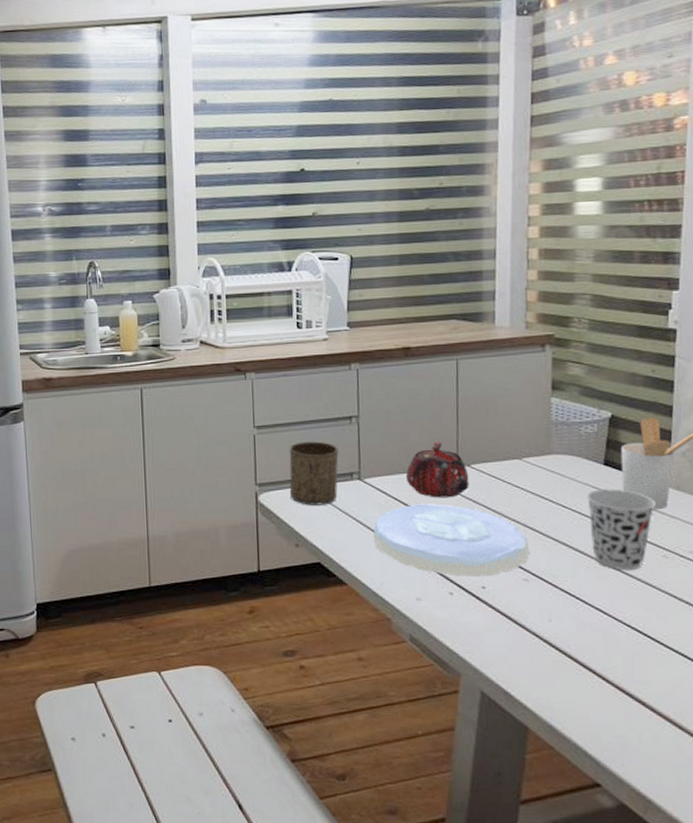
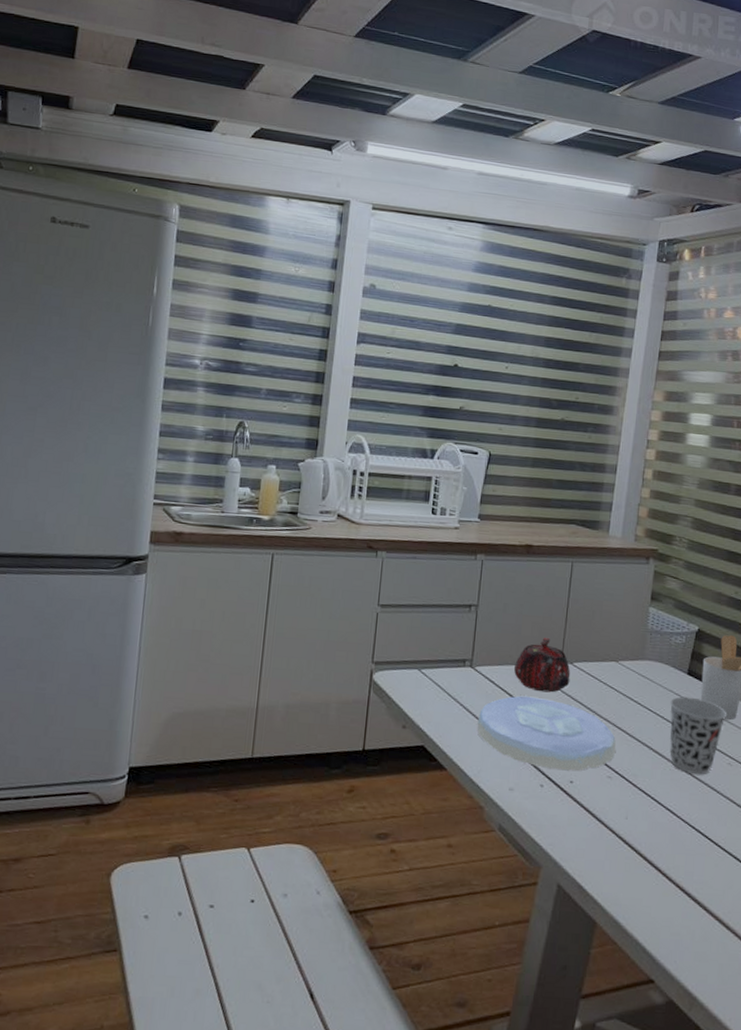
cup: present [289,441,339,505] -> none [403,624,455,689]

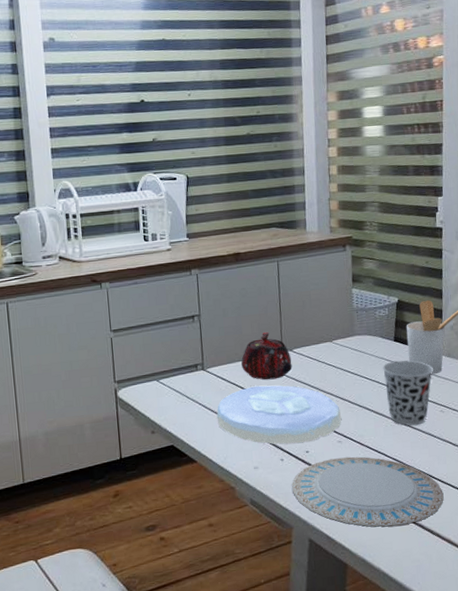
plate: none [548,795,719,889] -> present [292,456,444,527]

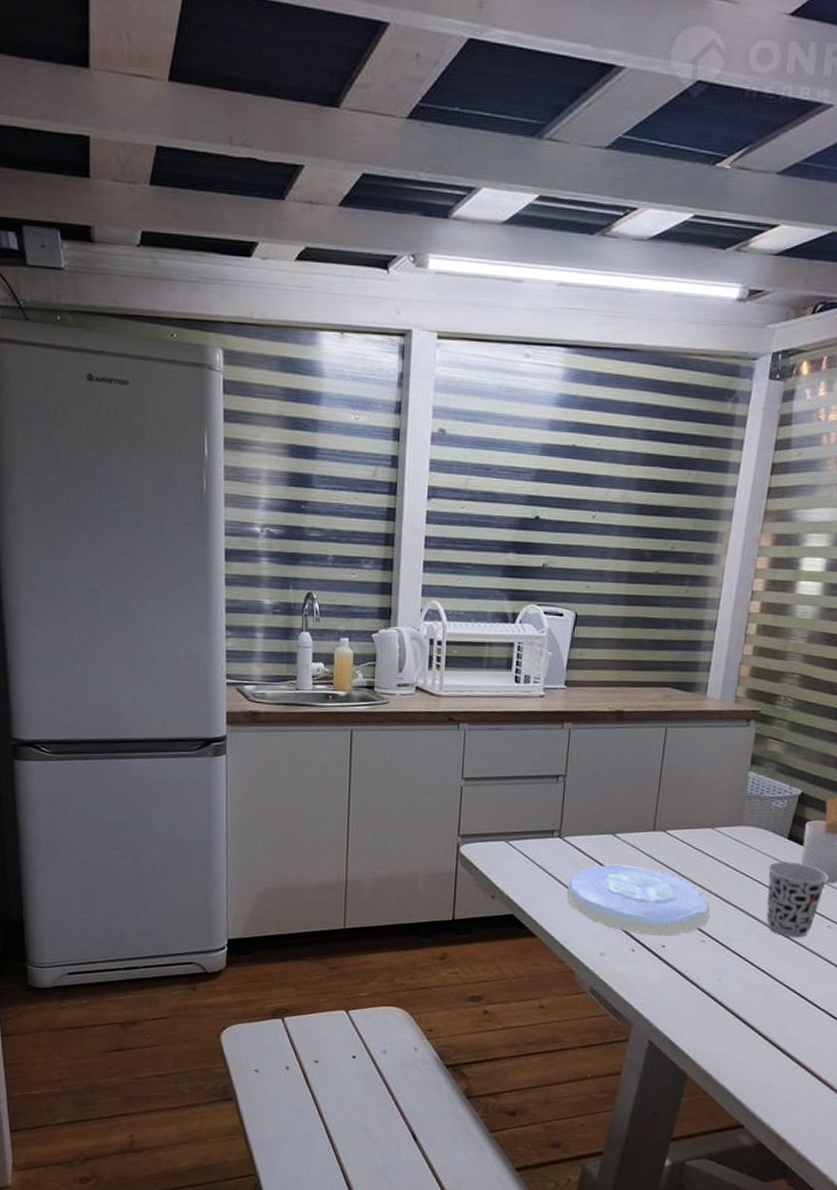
teapot: present [241,332,292,380] -> none [604,806,664,861]
plate: present [292,456,444,527] -> none [639,958,813,1044]

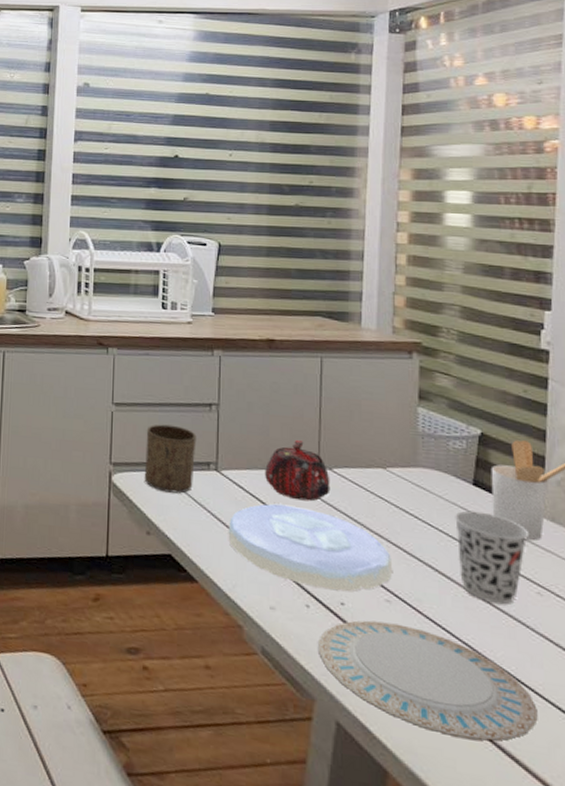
cup: none [490,796,543,860] -> present [144,424,197,494]
teapot: none [604,806,664,861] -> present [265,440,330,502]
plate: none [639,958,813,1044] -> present [319,620,538,741]

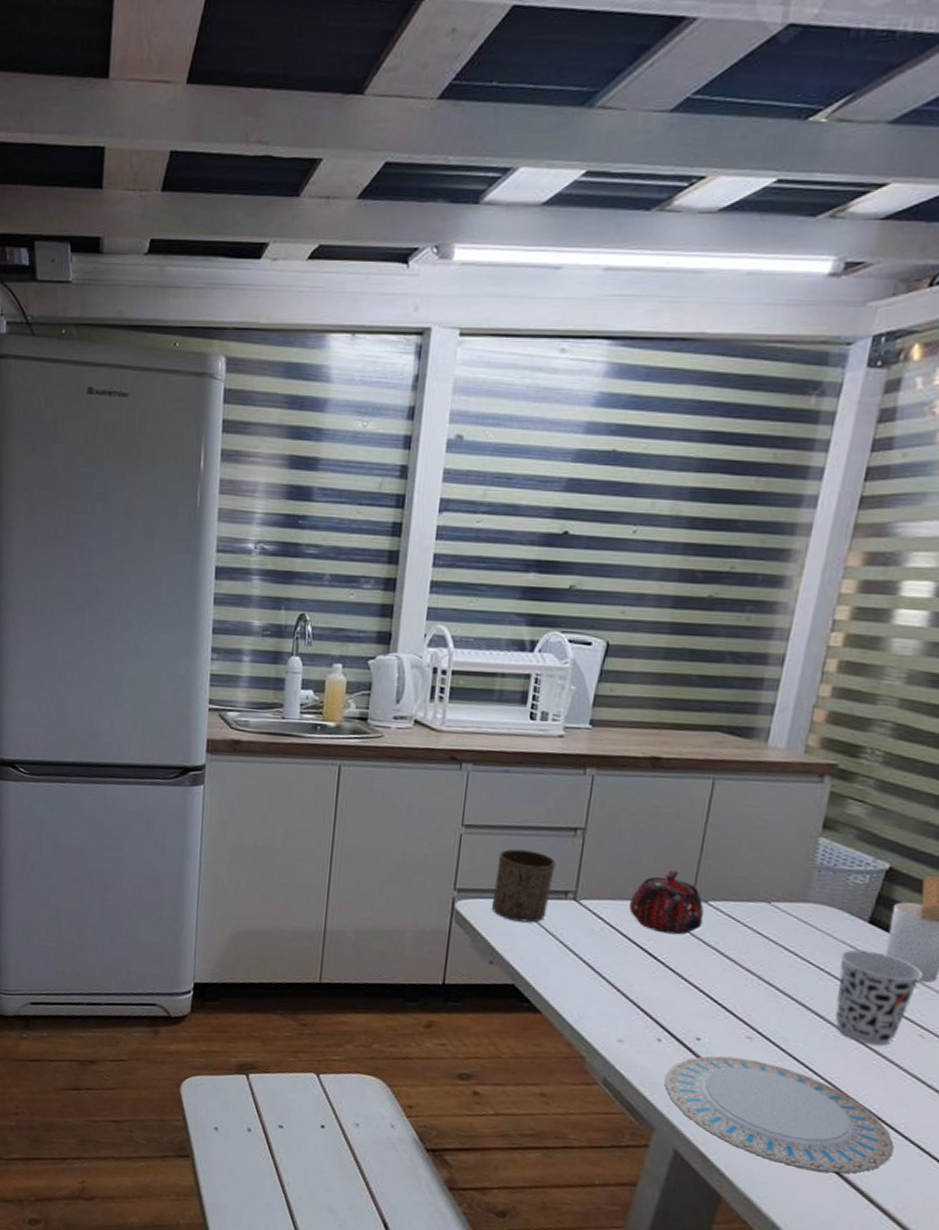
plate: present [228,503,393,592] -> none [580,936,761,1028]

